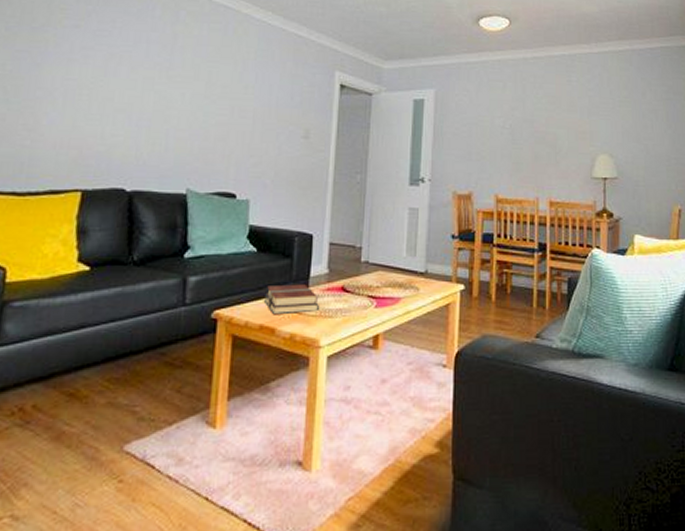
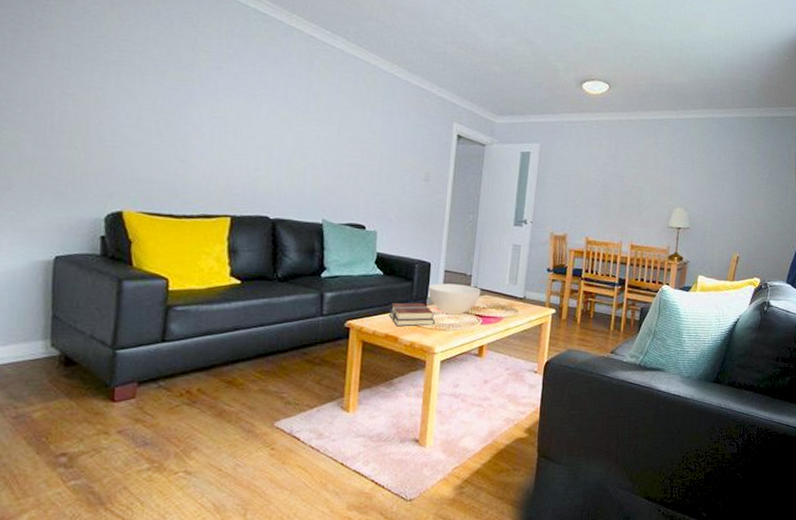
decorative bowl: none [311,259,374,297] -> present [428,283,481,315]

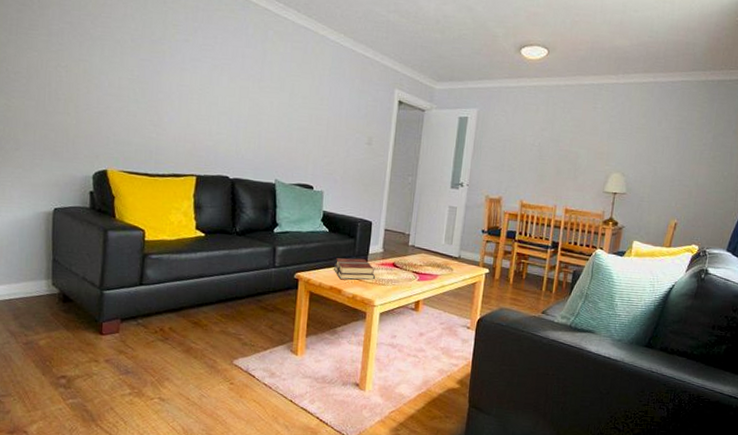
decorative bowl: present [428,283,481,315] -> none [370,241,418,271]

